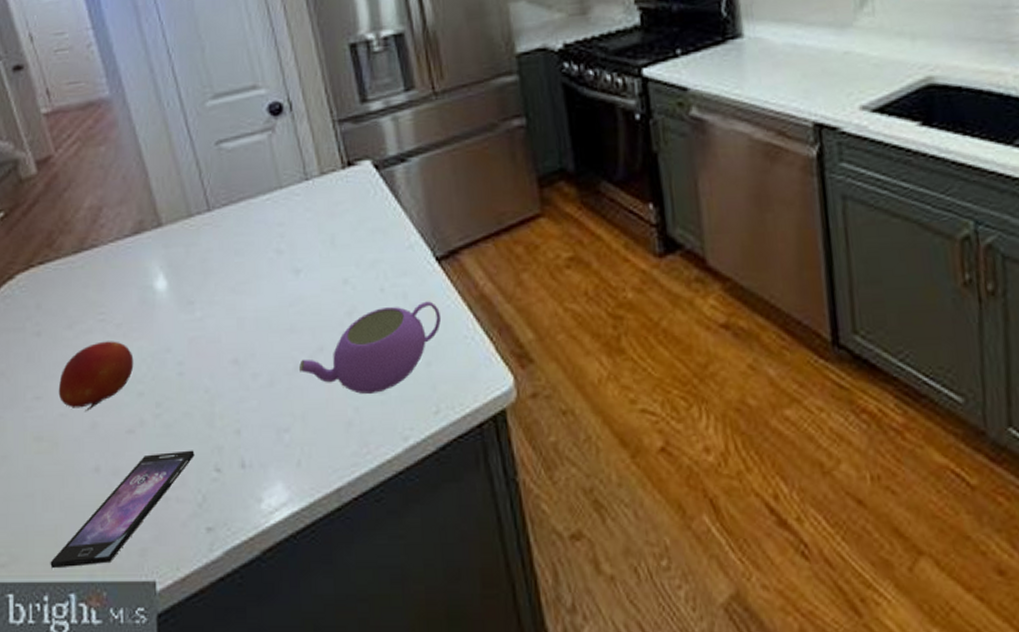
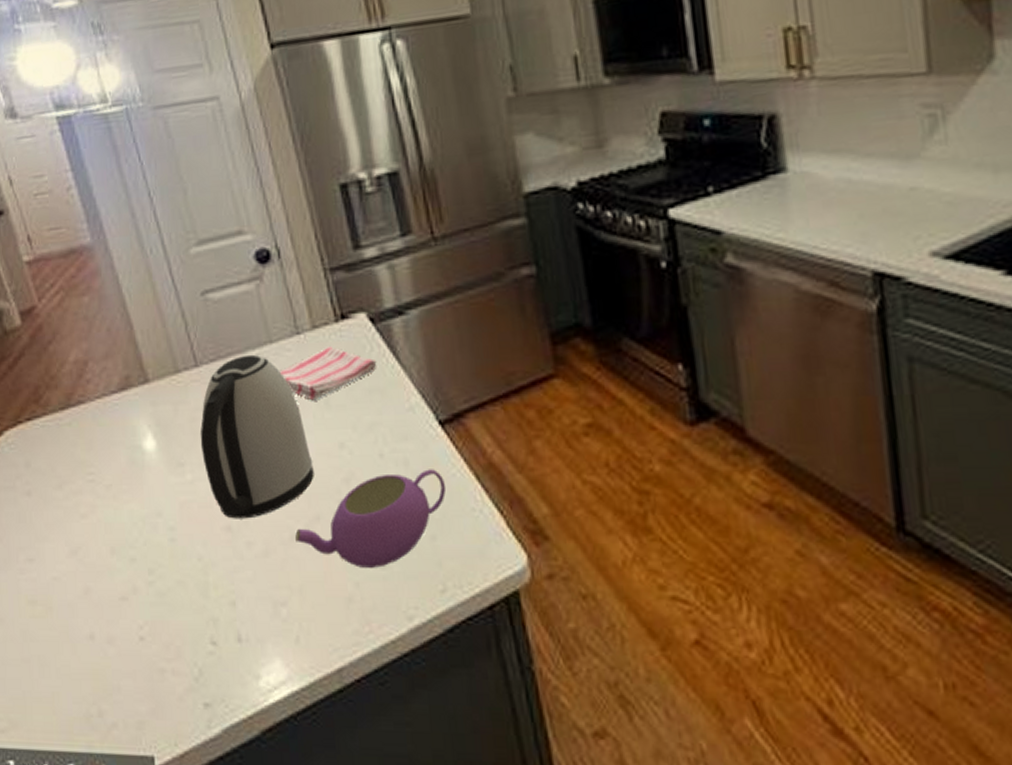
smartphone: present [50,450,195,569] -> none [48,621,190,738]
fruit: present [58,341,134,412] -> none [50,503,125,577]
kettle: none [210,199,319,353] -> present [200,354,314,519]
dish towel: none [288,191,380,241] -> present [279,346,377,401]

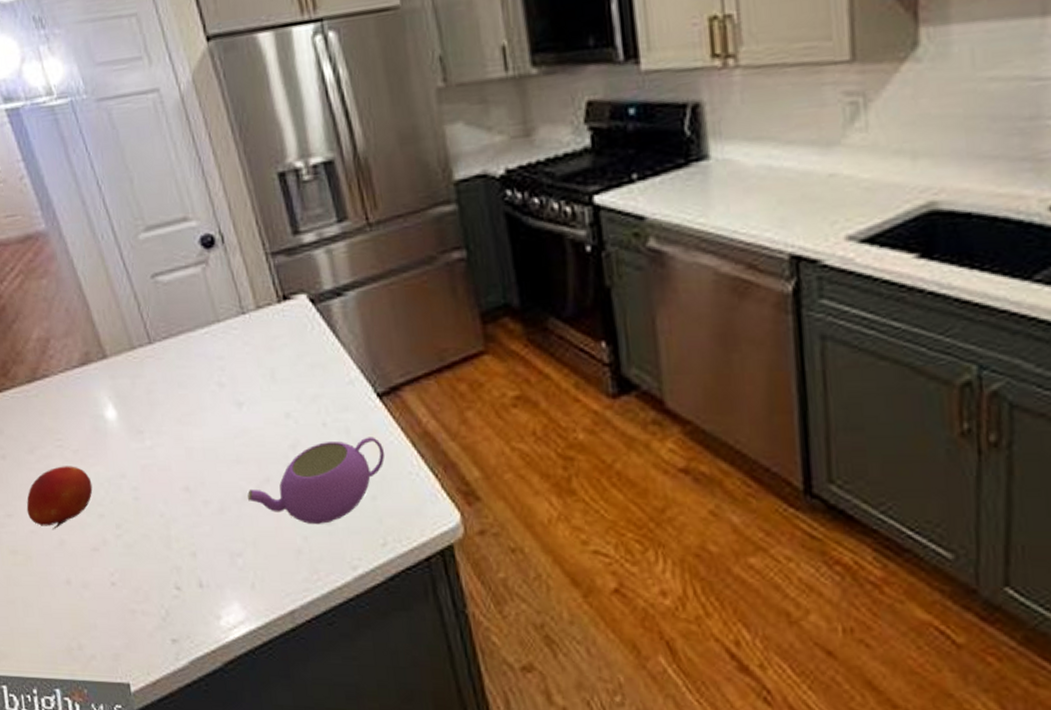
fruit: none [50,503,125,577] -> present [26,466,93,530]
kettle: present [200,354,314,519] -> none [156,332,263,481]
dish towel: present [279,346,377,401] -> none [227,325,318,375]

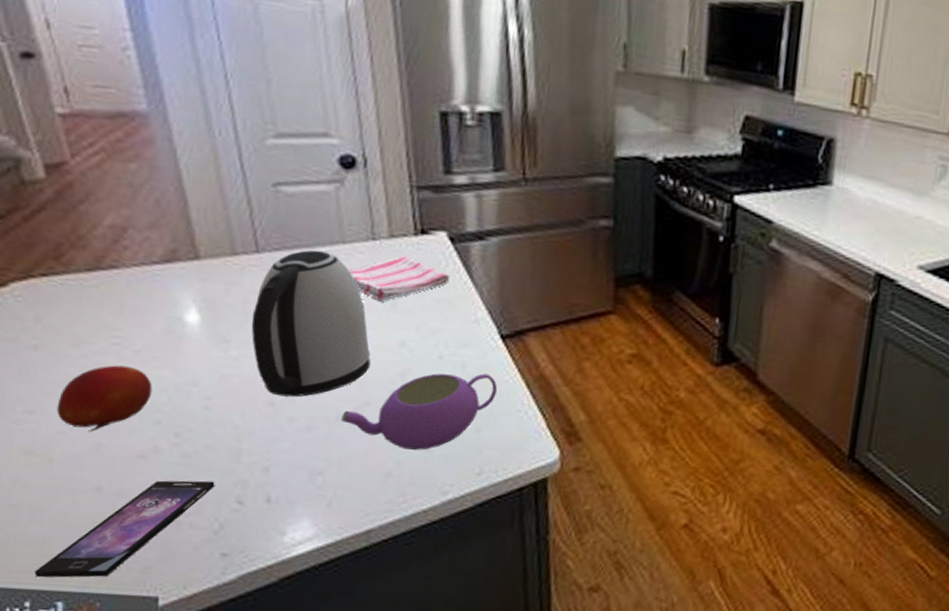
smartphone: none [35,569,156,667] -> present [34,480,215,578]
kettle: none [156,332,263,481] -> present [251,250,371,397]
dish towel: none [227,325,318,375] -> present [348,256,450,302]

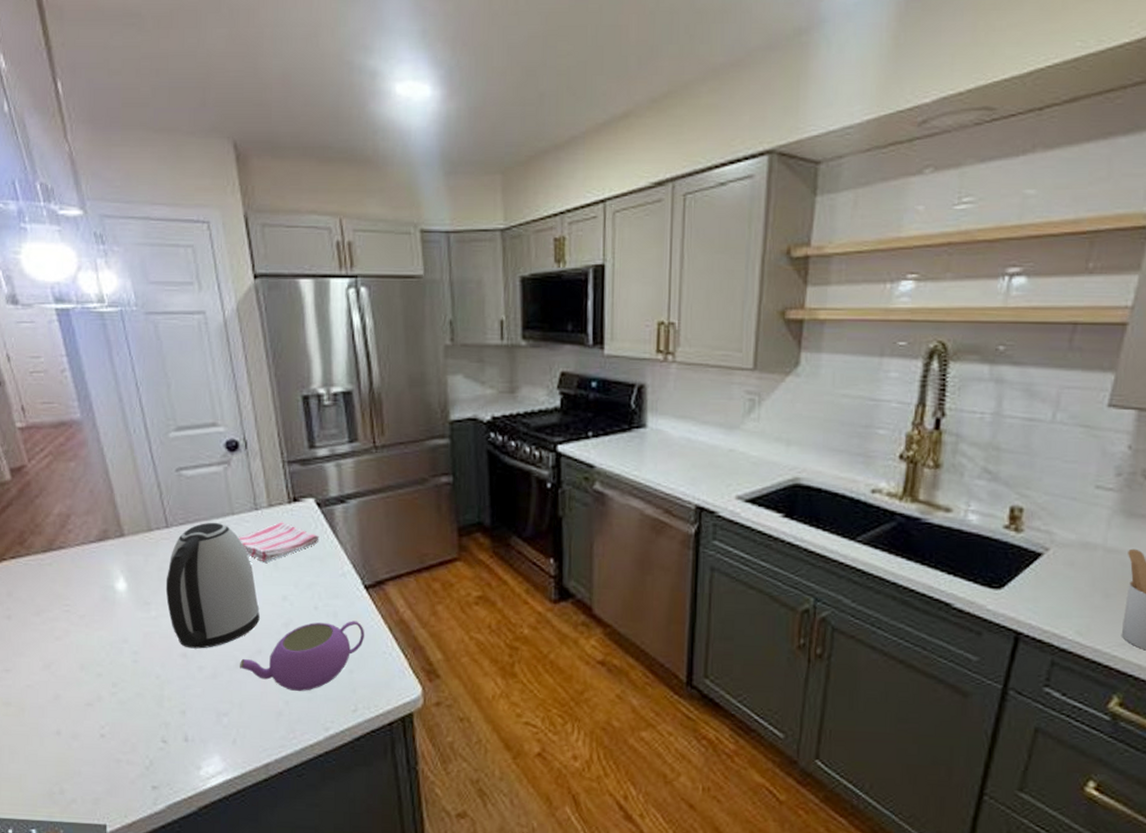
smartphone: present [34,480,215,578] -> none [15,723,145,809]
fruit: present [56,365,153,433] -> none [26,628,94,686]

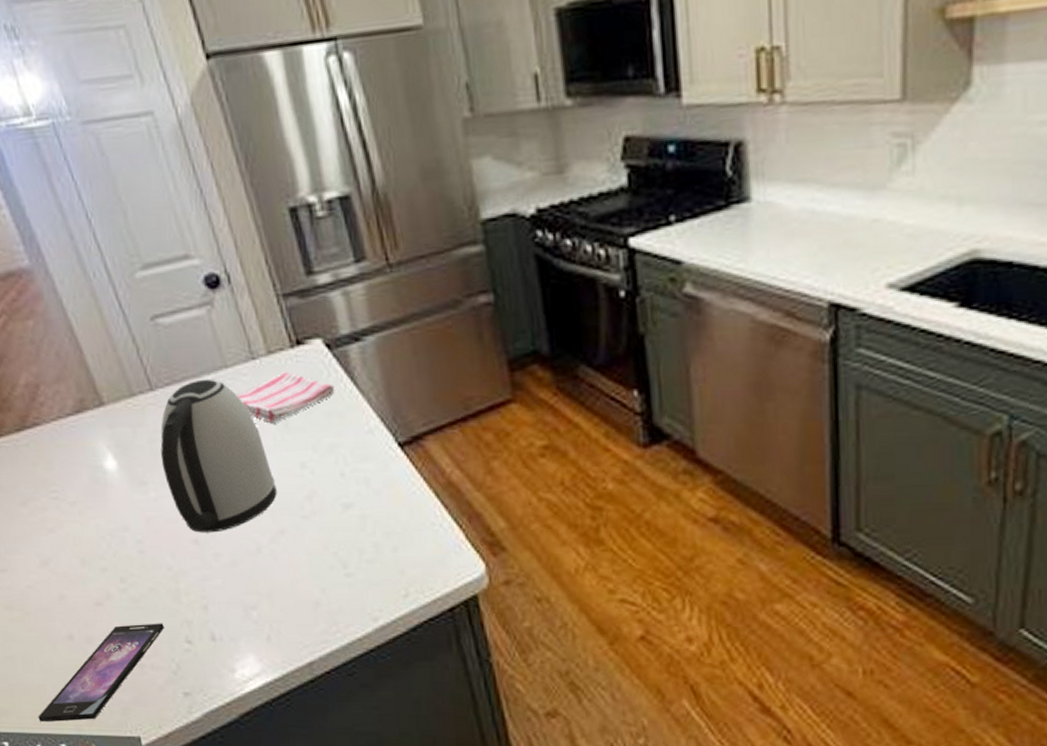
smartphone: none [15,723,145,809] -> present [38,623,165,722]
teapot: present [240,621,365,691] -> none [261,487,407,576]

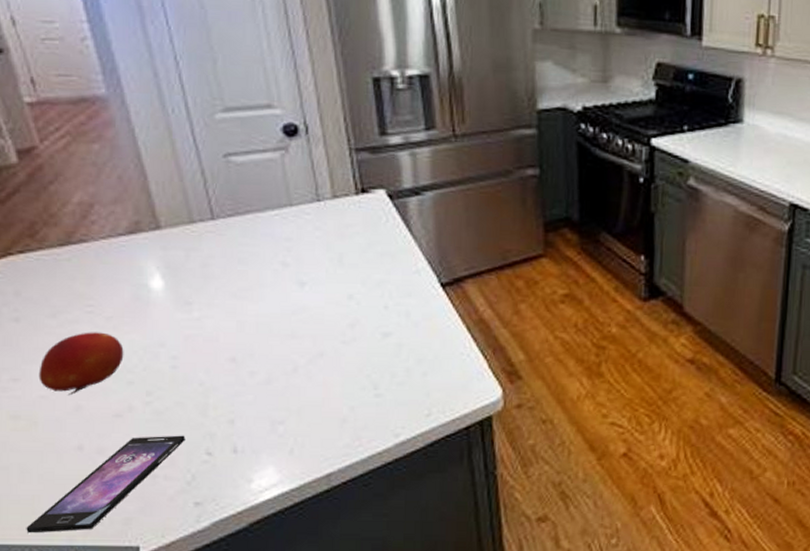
fruit: none [21,518,94,585] -> present [38,332,124,396]
kettle: present [160,379,277,533] -> none [210,214,322,353]
dish towel: present [236,371,335,424] -> none [296,214,391,258]

